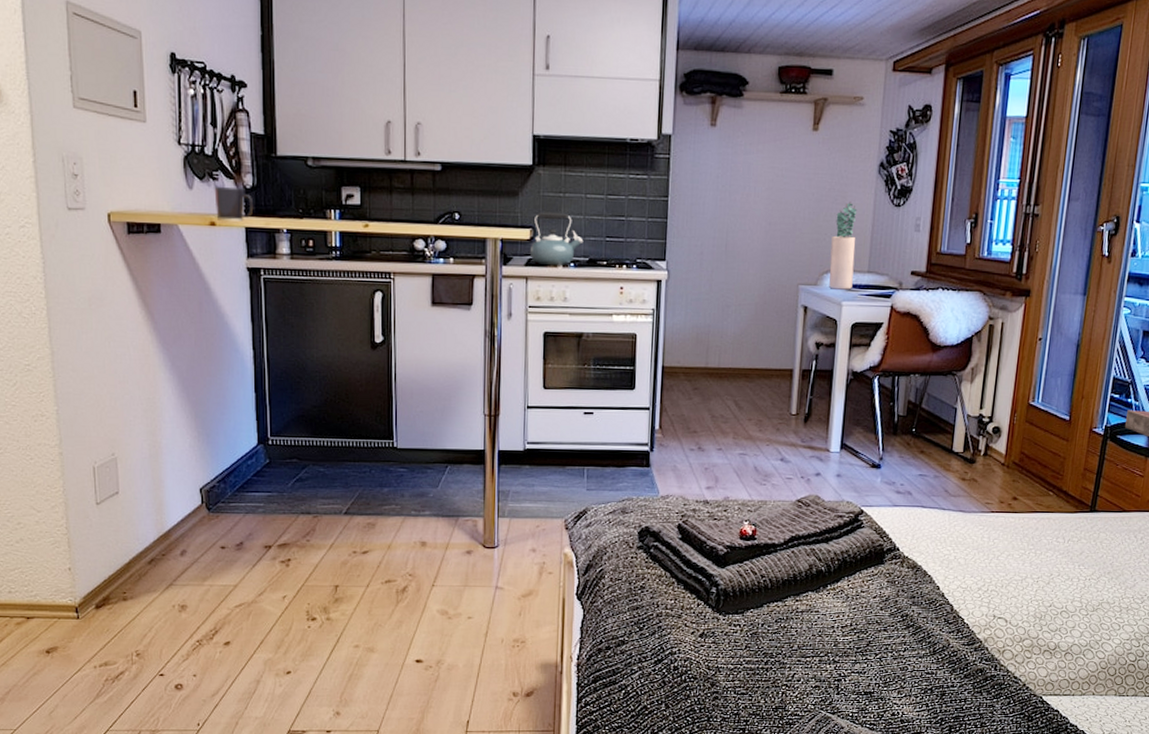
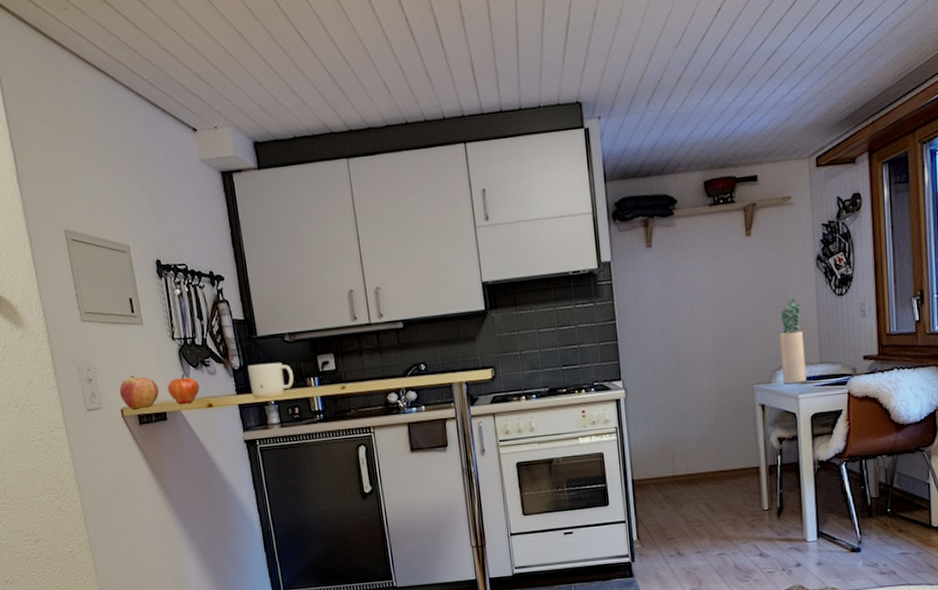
fruit: none [108,177,156,217] -> present [119,375,160,410]
fruit: none [166,184,203,219] -> present [167,373,200,405]
mug: present [214,187,254,223] -> none [207,370,244,403]
mug: none [261,185,312,226] -> present [247,362,294,399]
kettle: present [529,211,584,266] -> none [493,349,542,401]

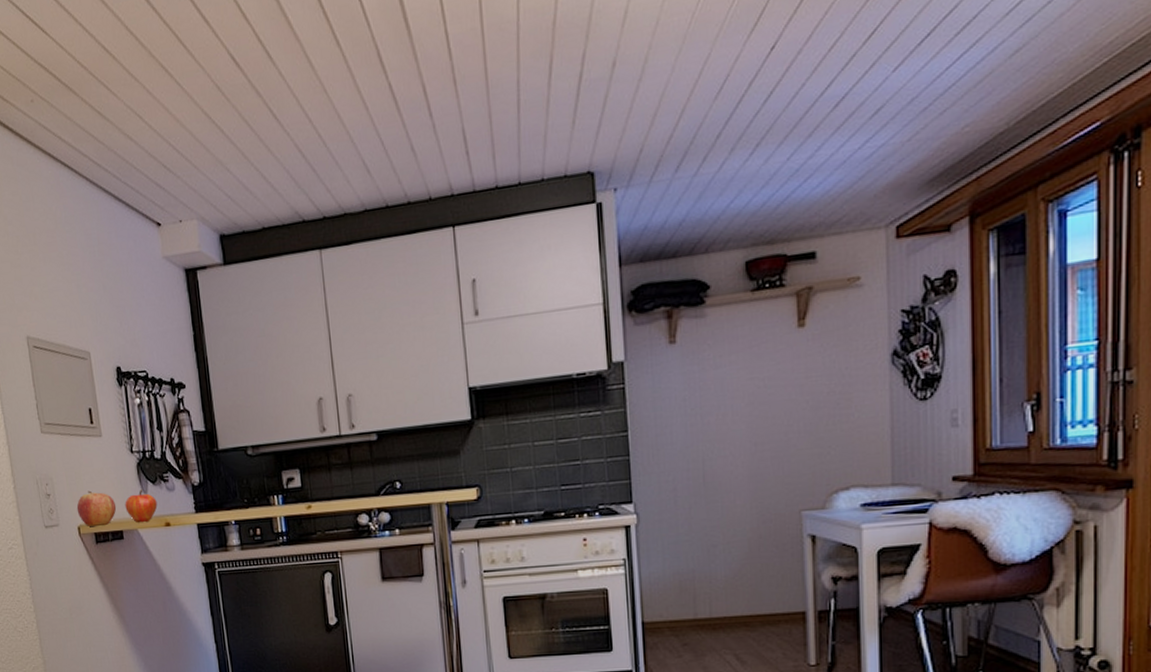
mug: present [247,362,294,399] -> none [207,478,256,518]
vase: present [779,298,806,385] -> none [838,403,873,511]

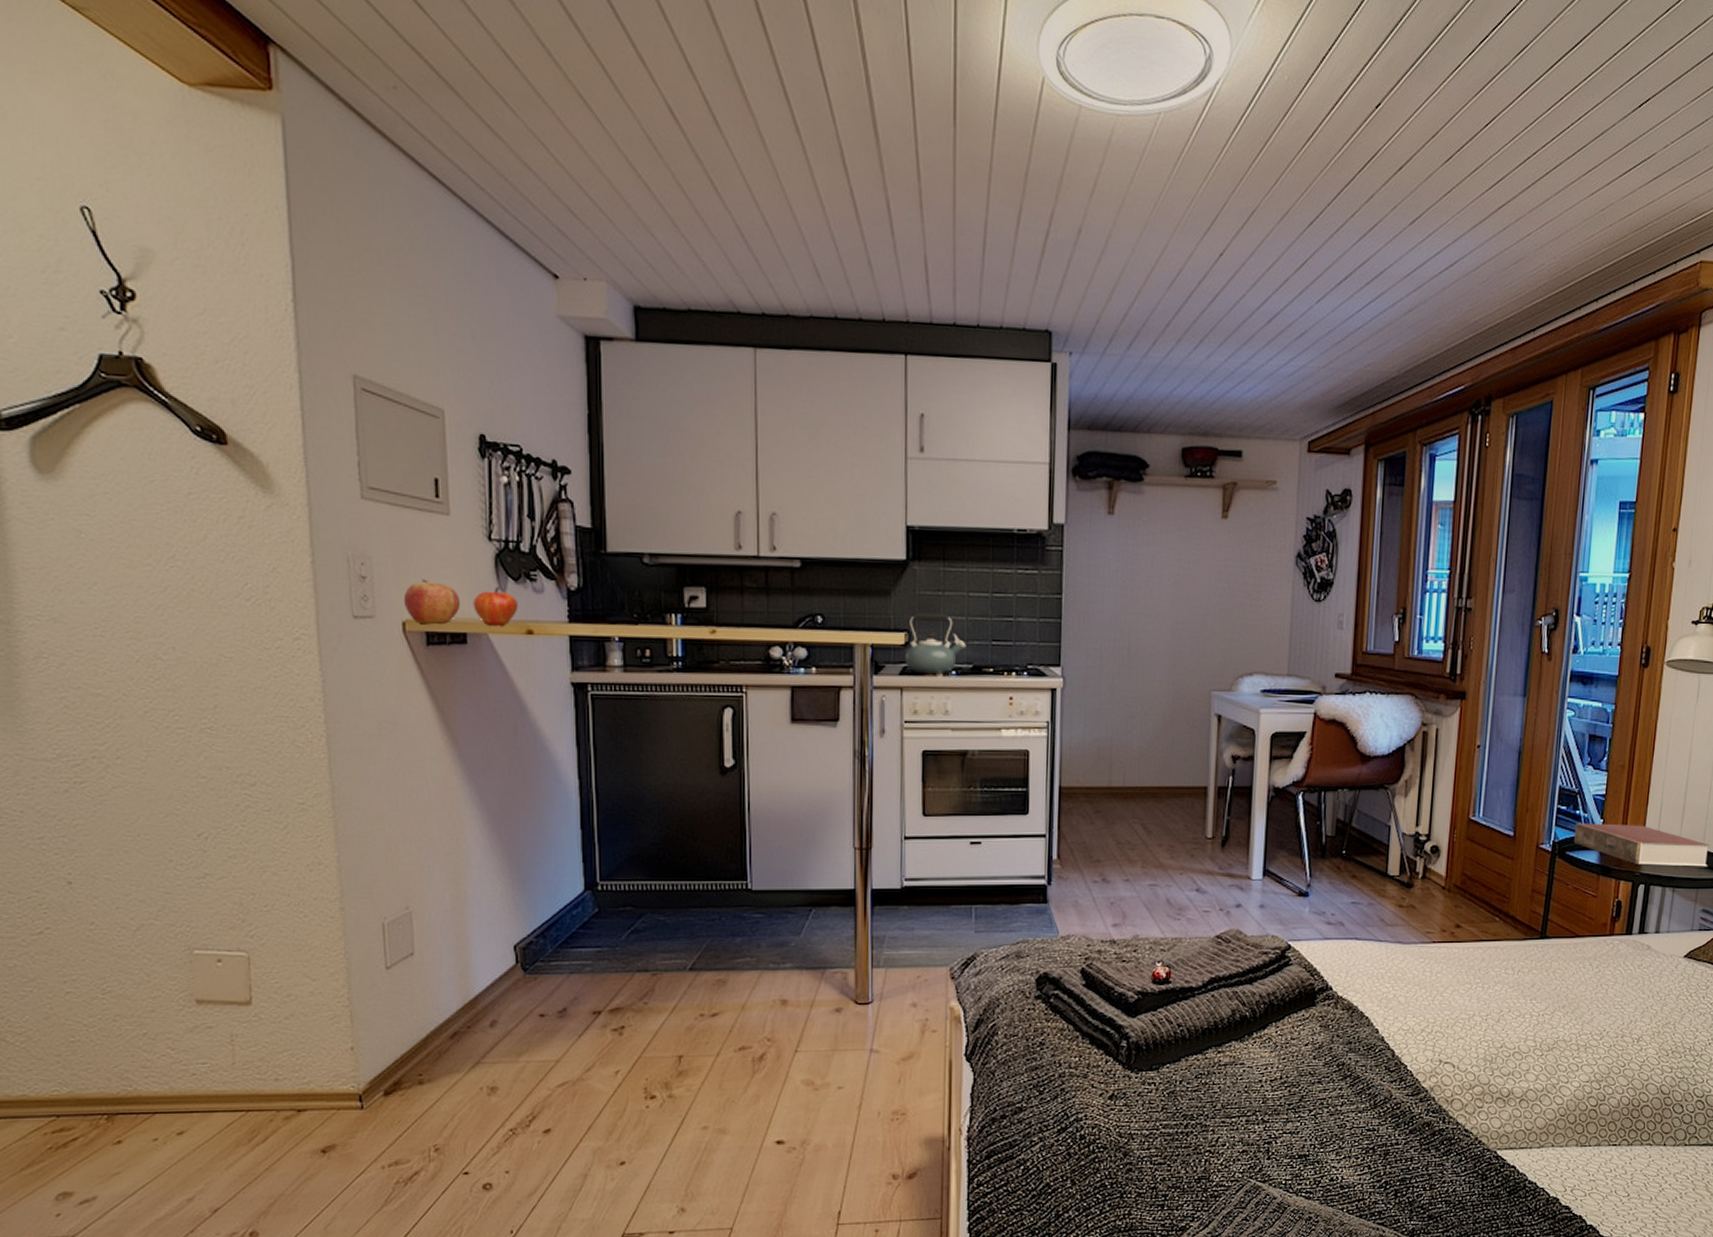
kettle: none [478,465,536,526] -> present [904,612,967,675]

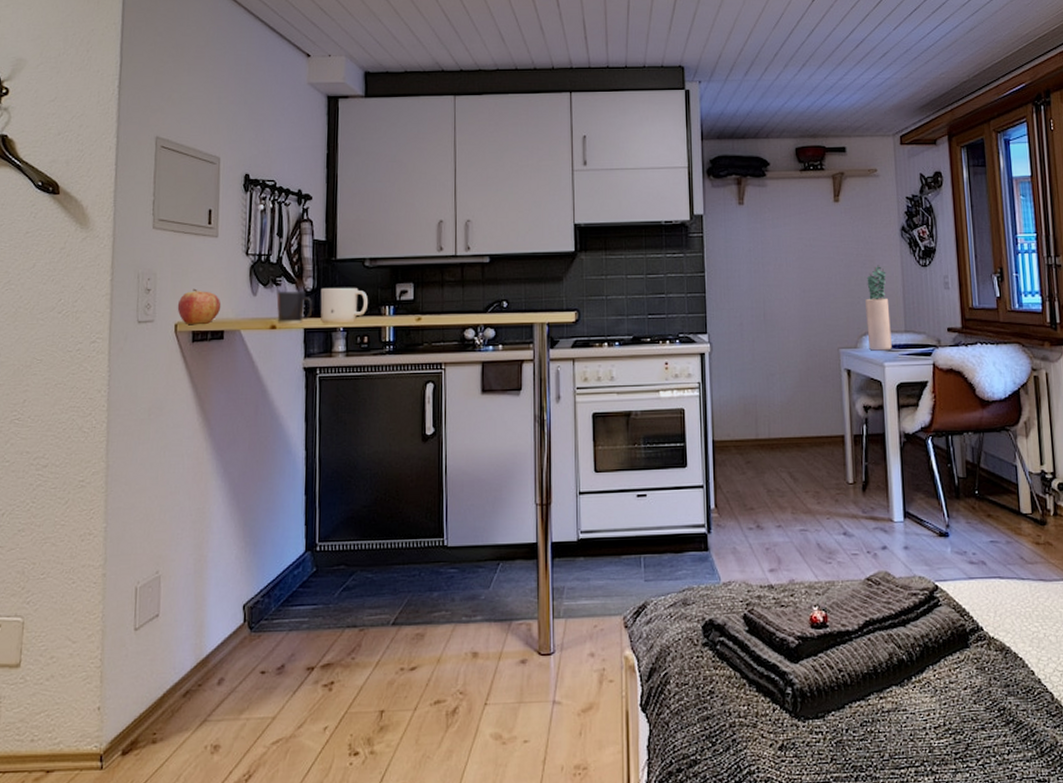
fruit: present [473,586,518,627] -> none [230,291,266,324]
mug: none [532,589,580,631] -> present [276,292,313,325]
mug: none [588,586,648,633] -> present [320,287,368,324]
kettle: present [904,612,967,675] -> none [575,294,627,346]
vase: none [1244,596,1274,696] -> present [865,265,892,351]

